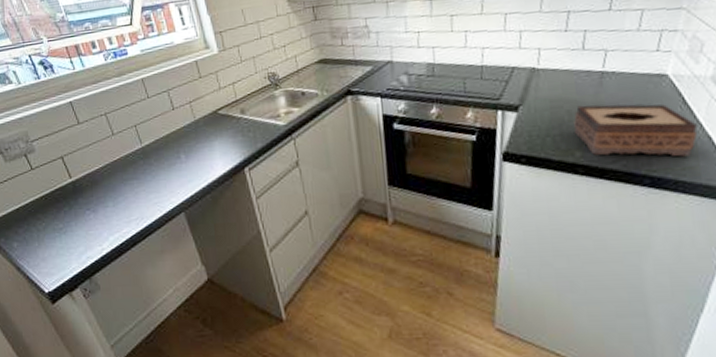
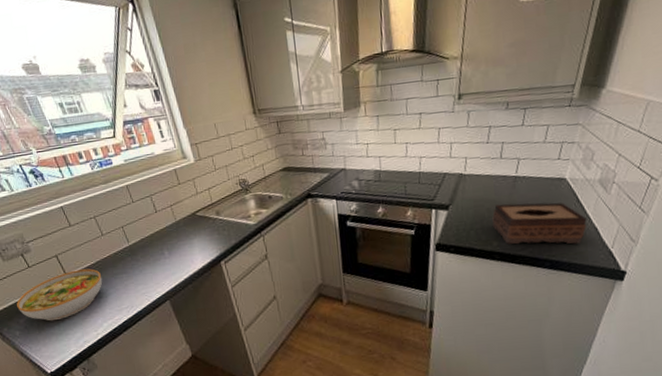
bowl: none [16,173,111,232] -> present [17,268,103,321]

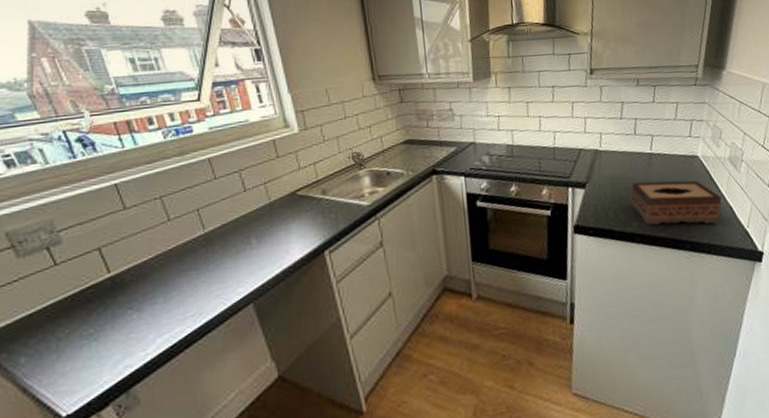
bowl: present [17,268,103,321] -> none [28,264,162,340]

